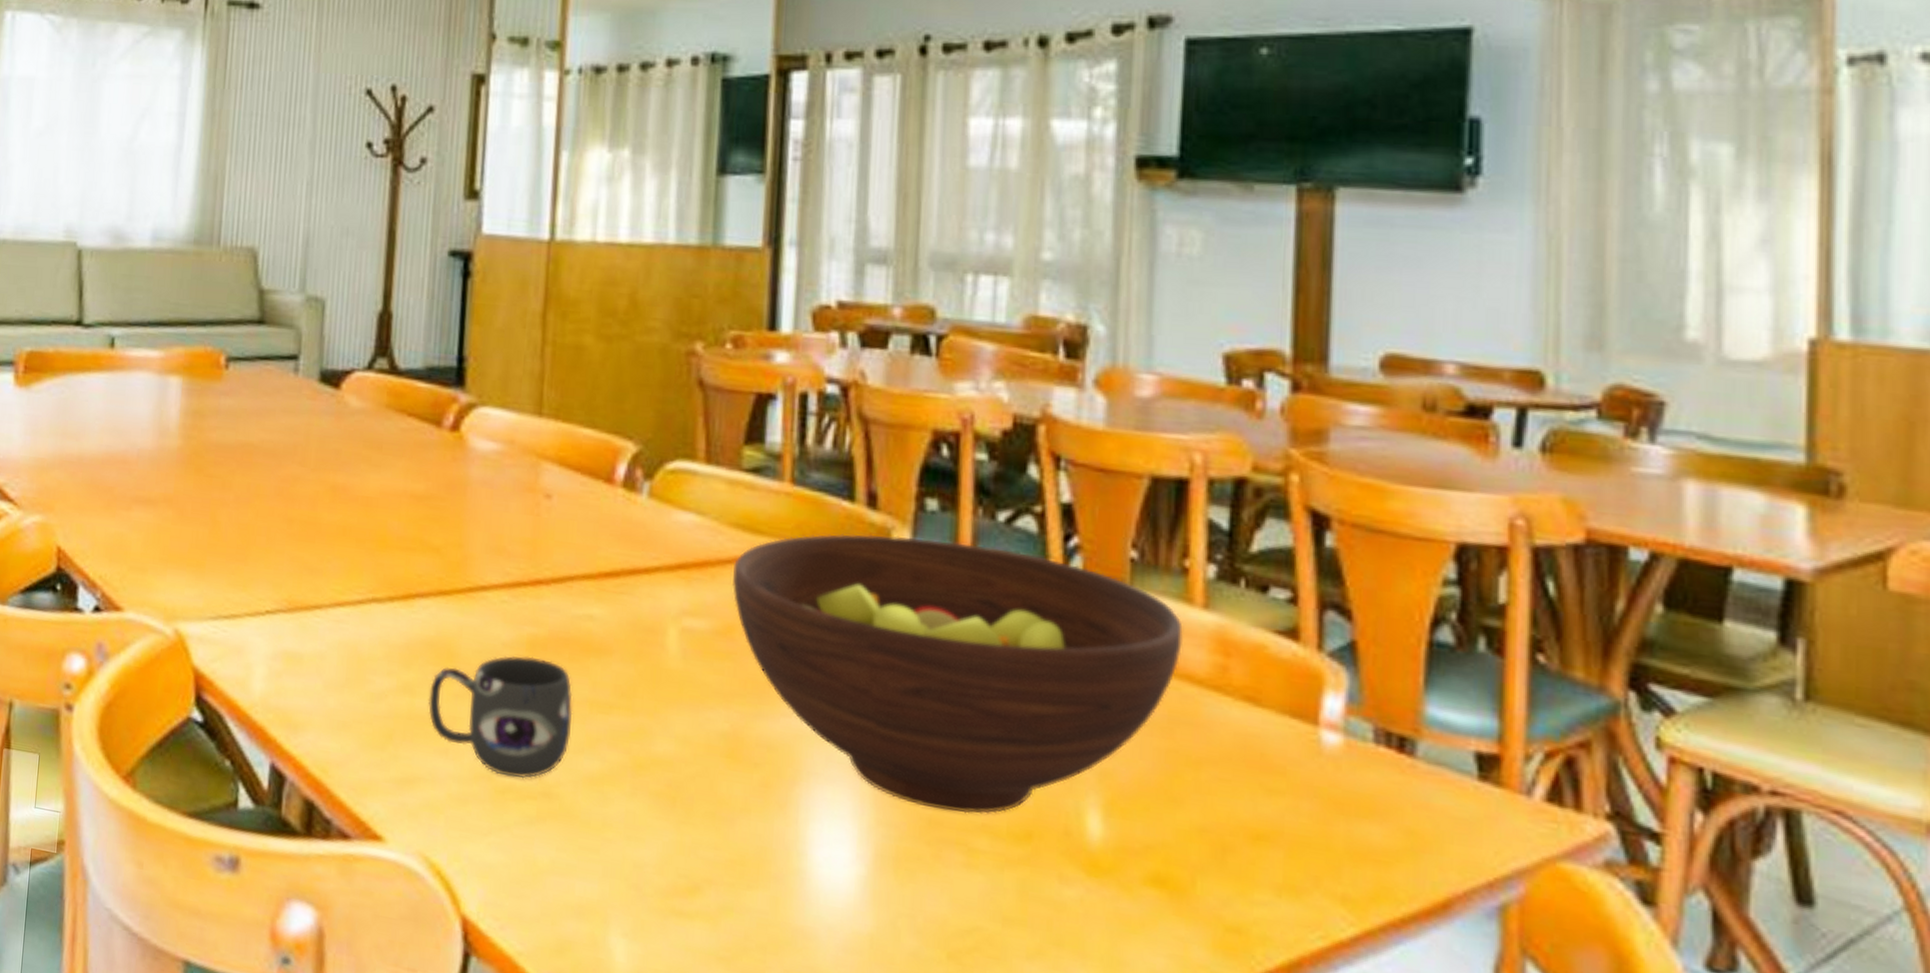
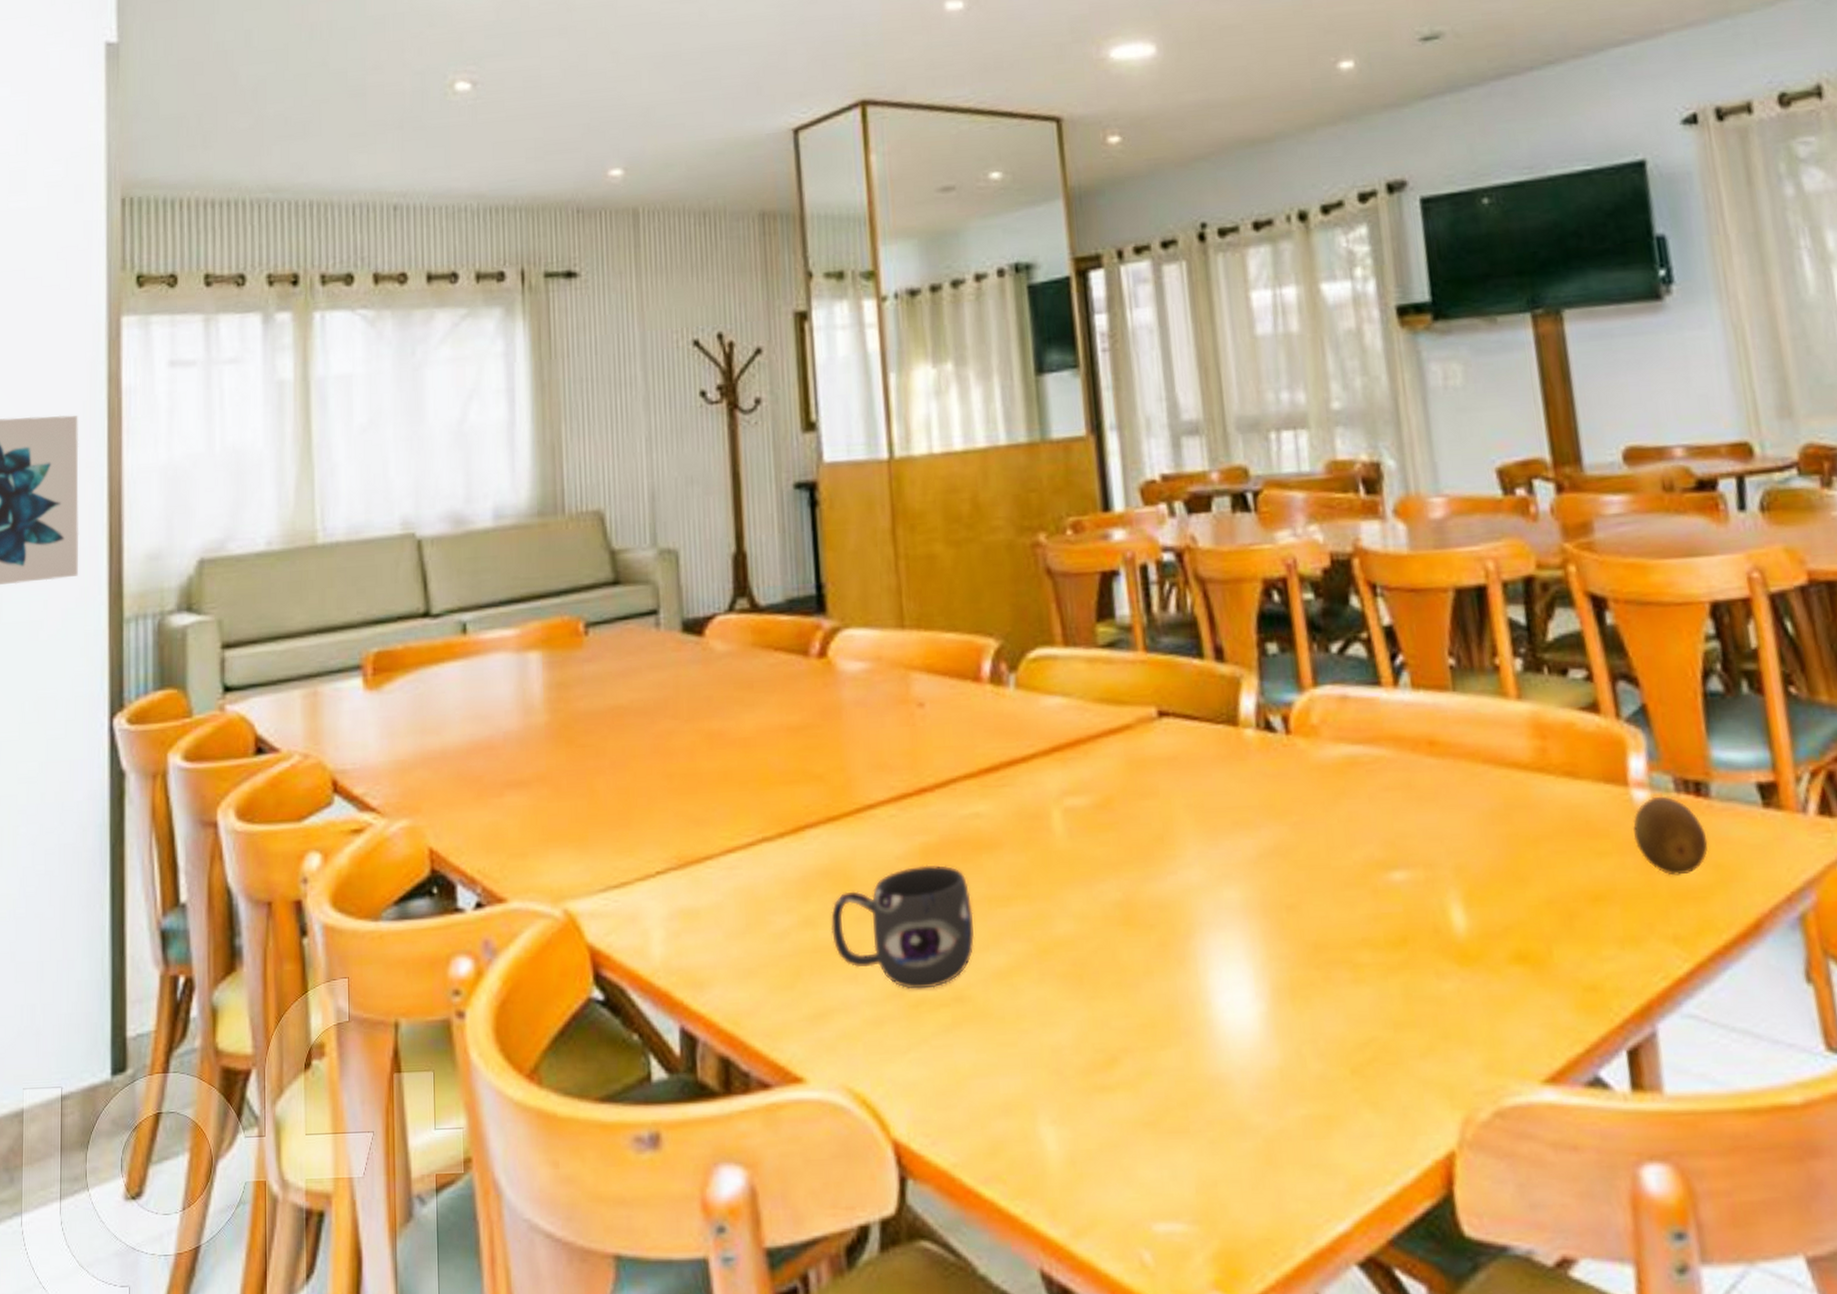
fruit bowl: present [731,533,1183,815] -> none [1103,677,1506,934]
fruit: none [1314,742,1403,834] -> present [1632,796,1708,876]

